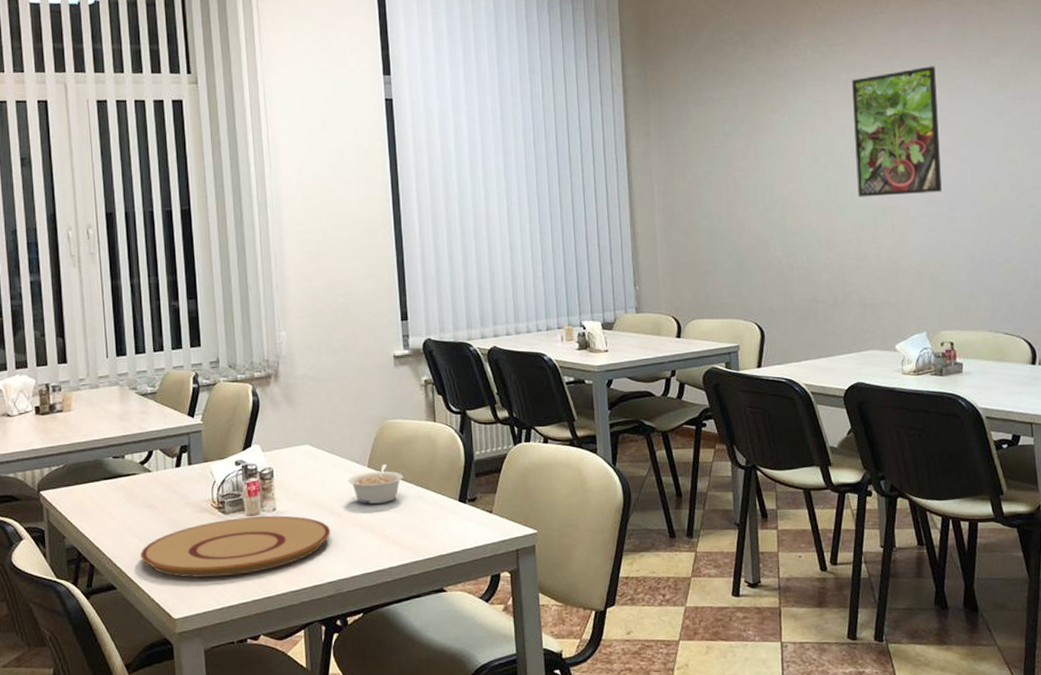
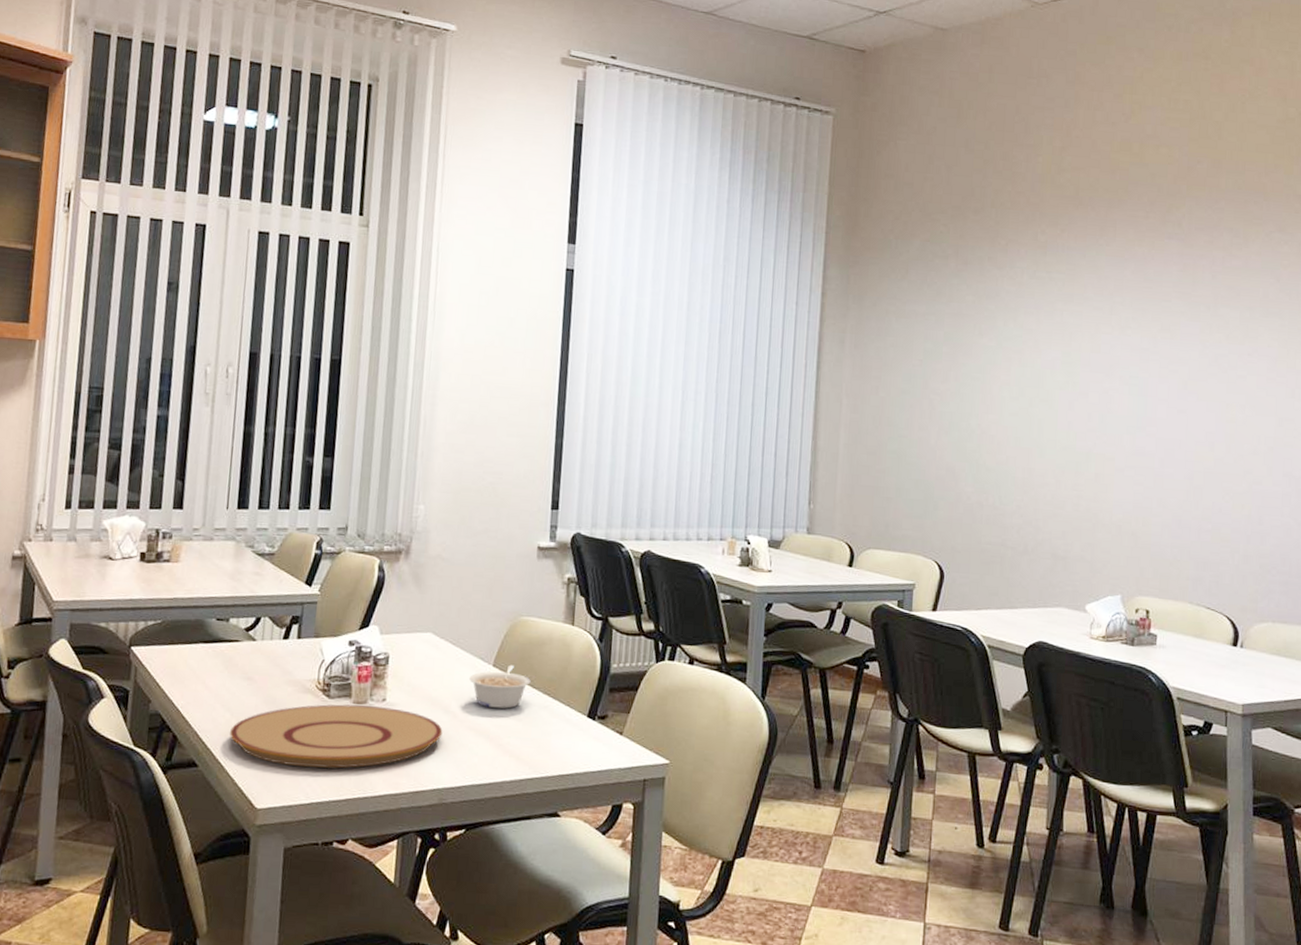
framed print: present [852,66,942,197] -> none [1062,307,1159,445]

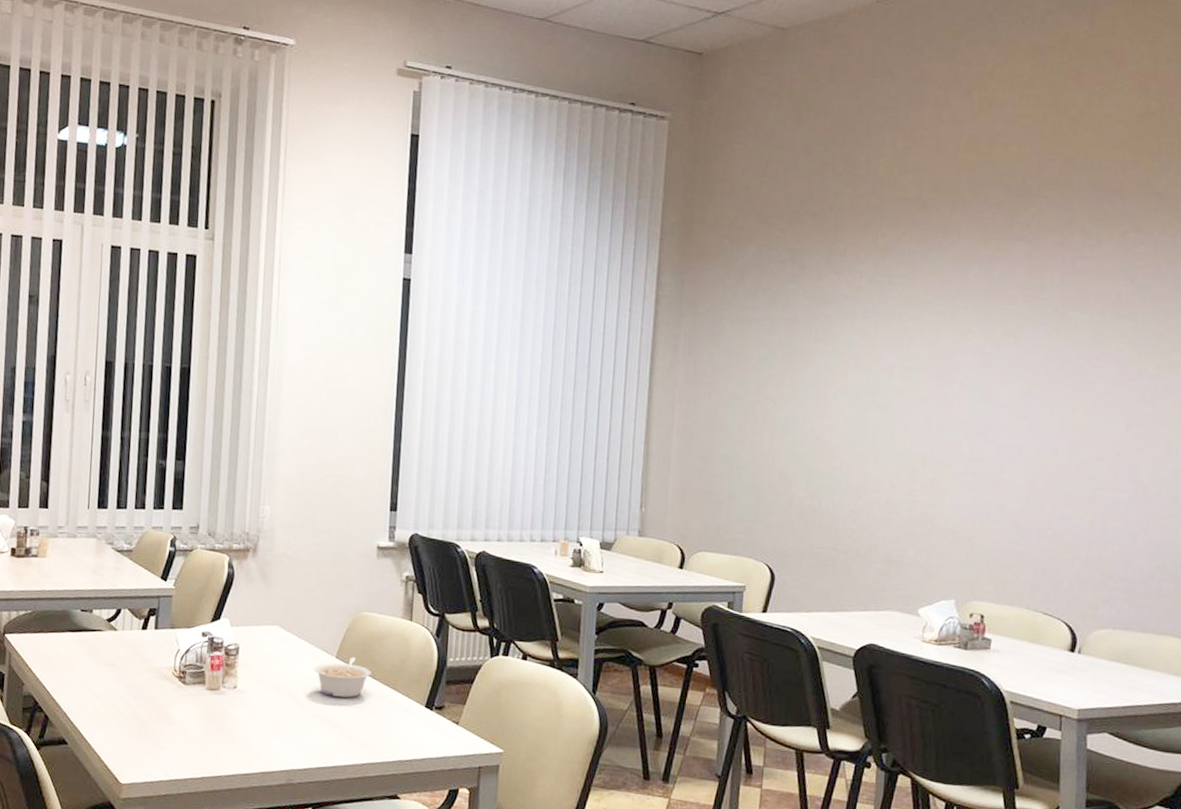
plate: present [230,704,443,769] -> none [95,690,290,749]

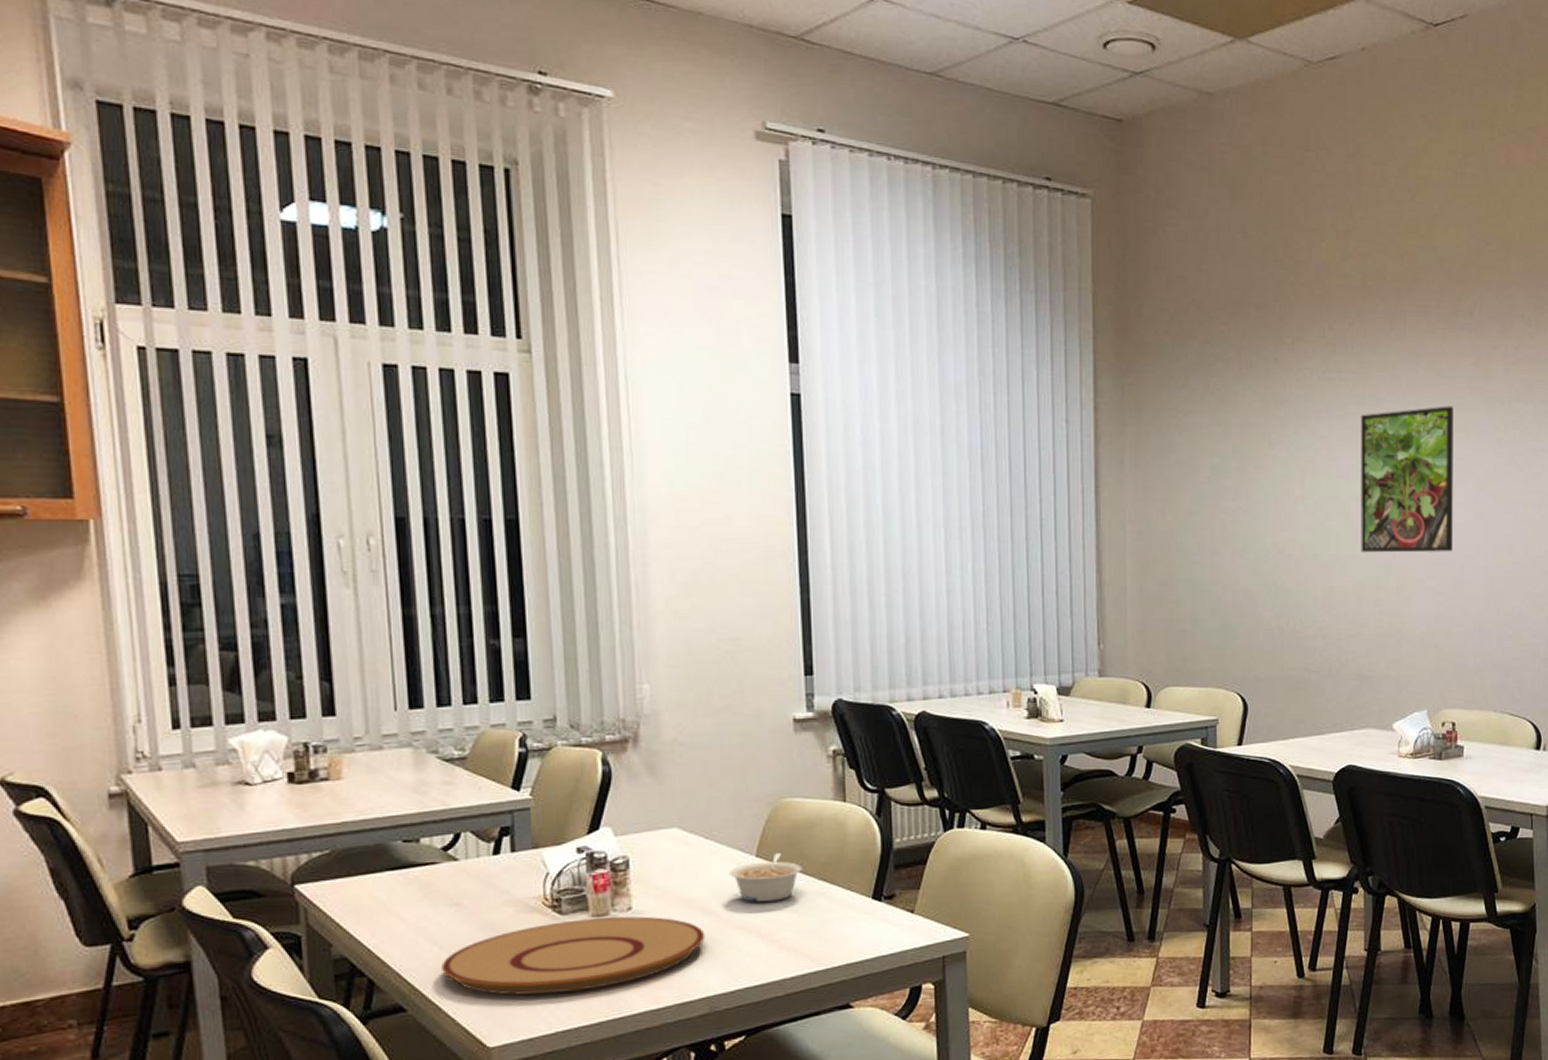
plate: none [95,690,290,749] -> present [442,916,705,995]
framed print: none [898,311,1004,450] -> present [1361,406,1453,553]

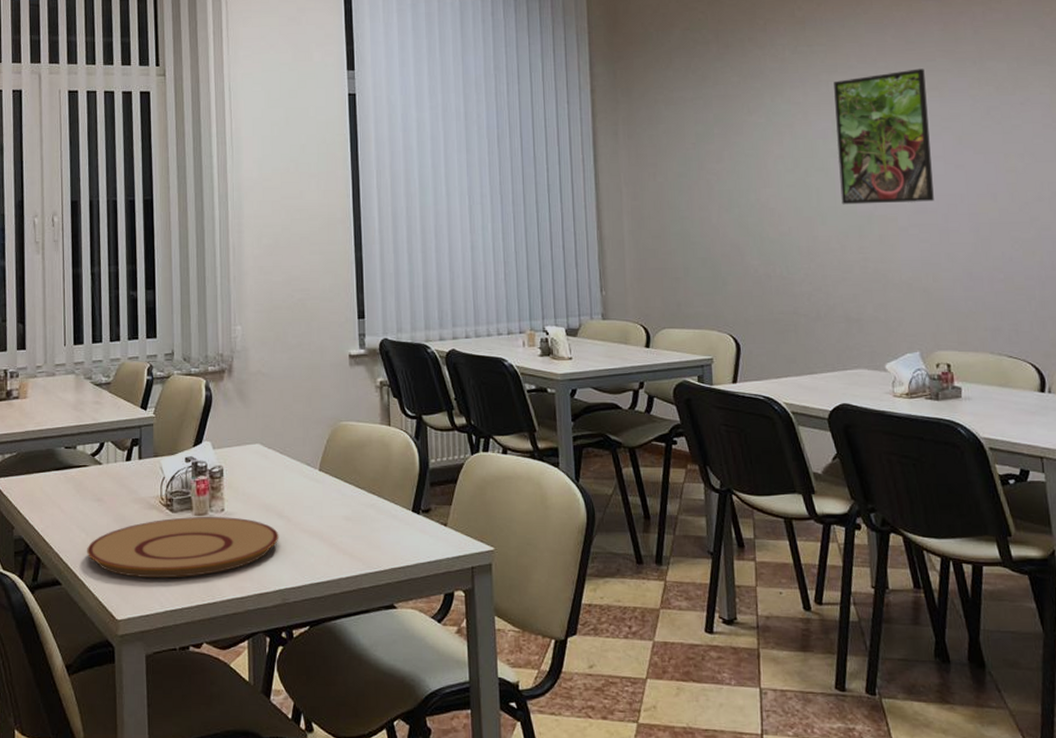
legume: present [729,852,803,902] -> none [299,468,356,509]

